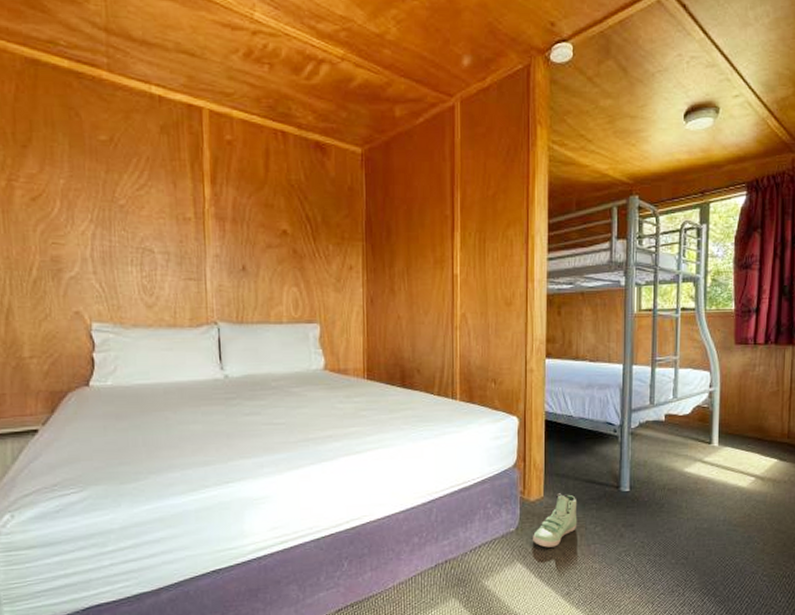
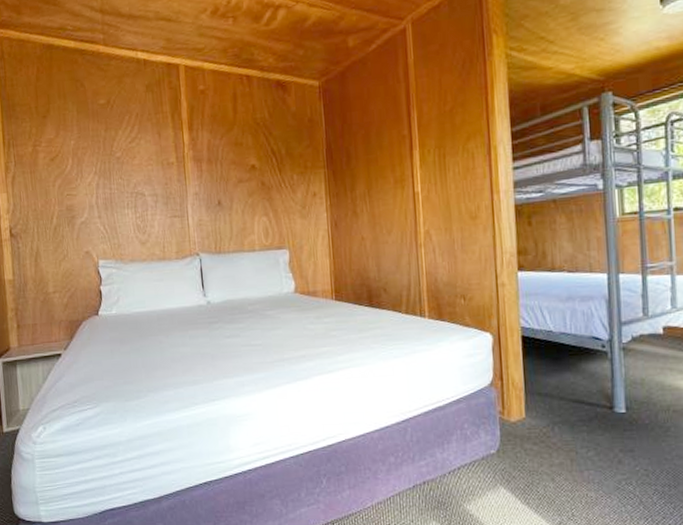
sneaker: present [533,493,577,548] -> none [516,414,566,472]

